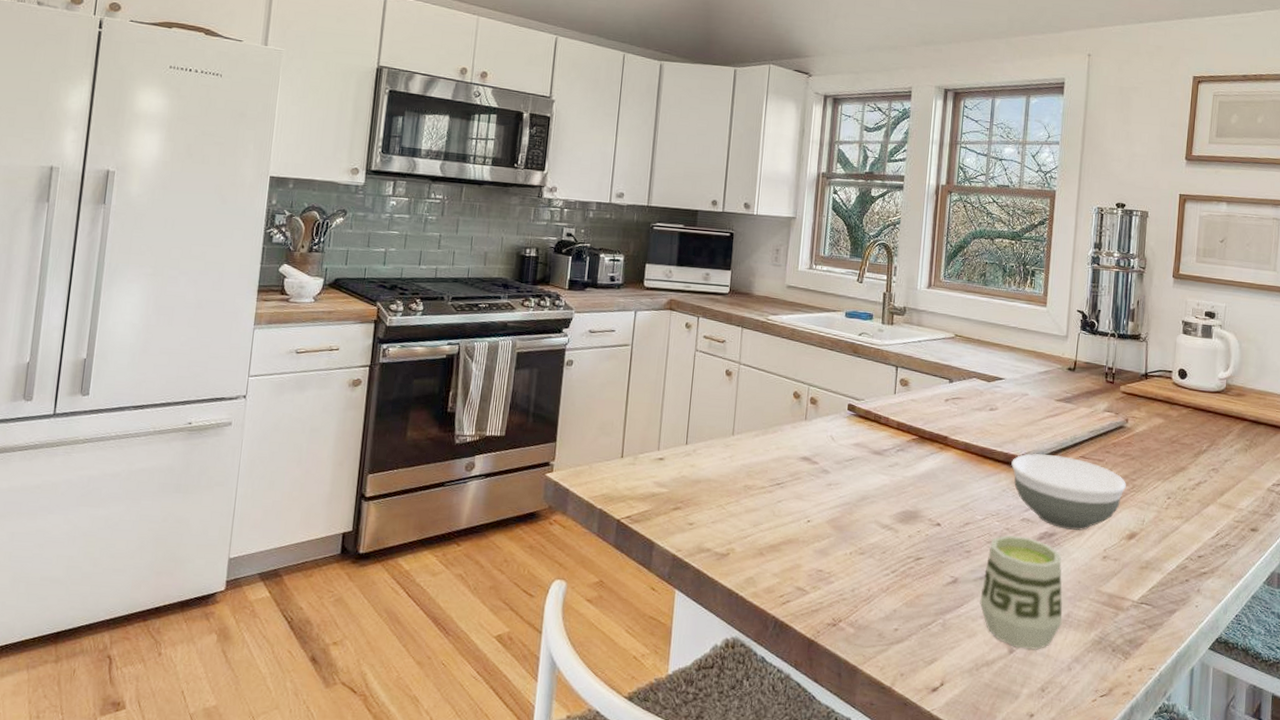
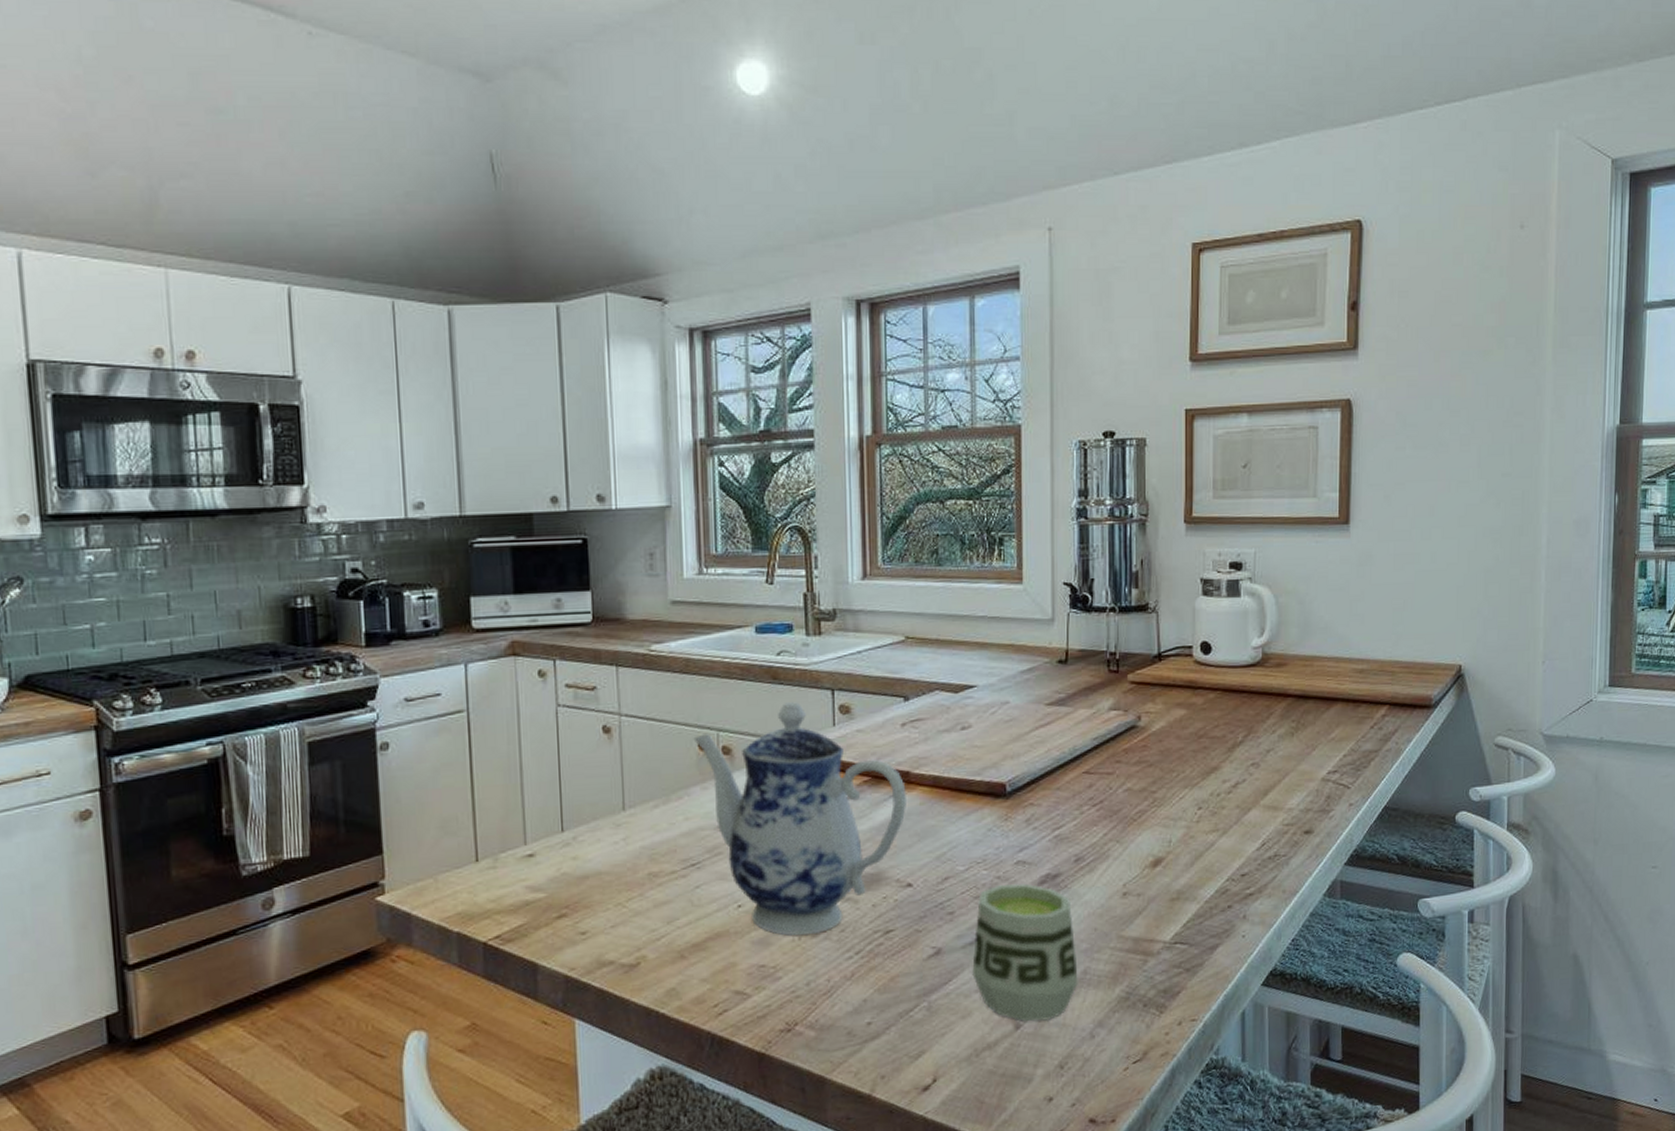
teapot: none [790,371,944,552] -> present [693,702,906,936]
bowl: present [1011,453,1126,530] -> none [996,775,1145,867]

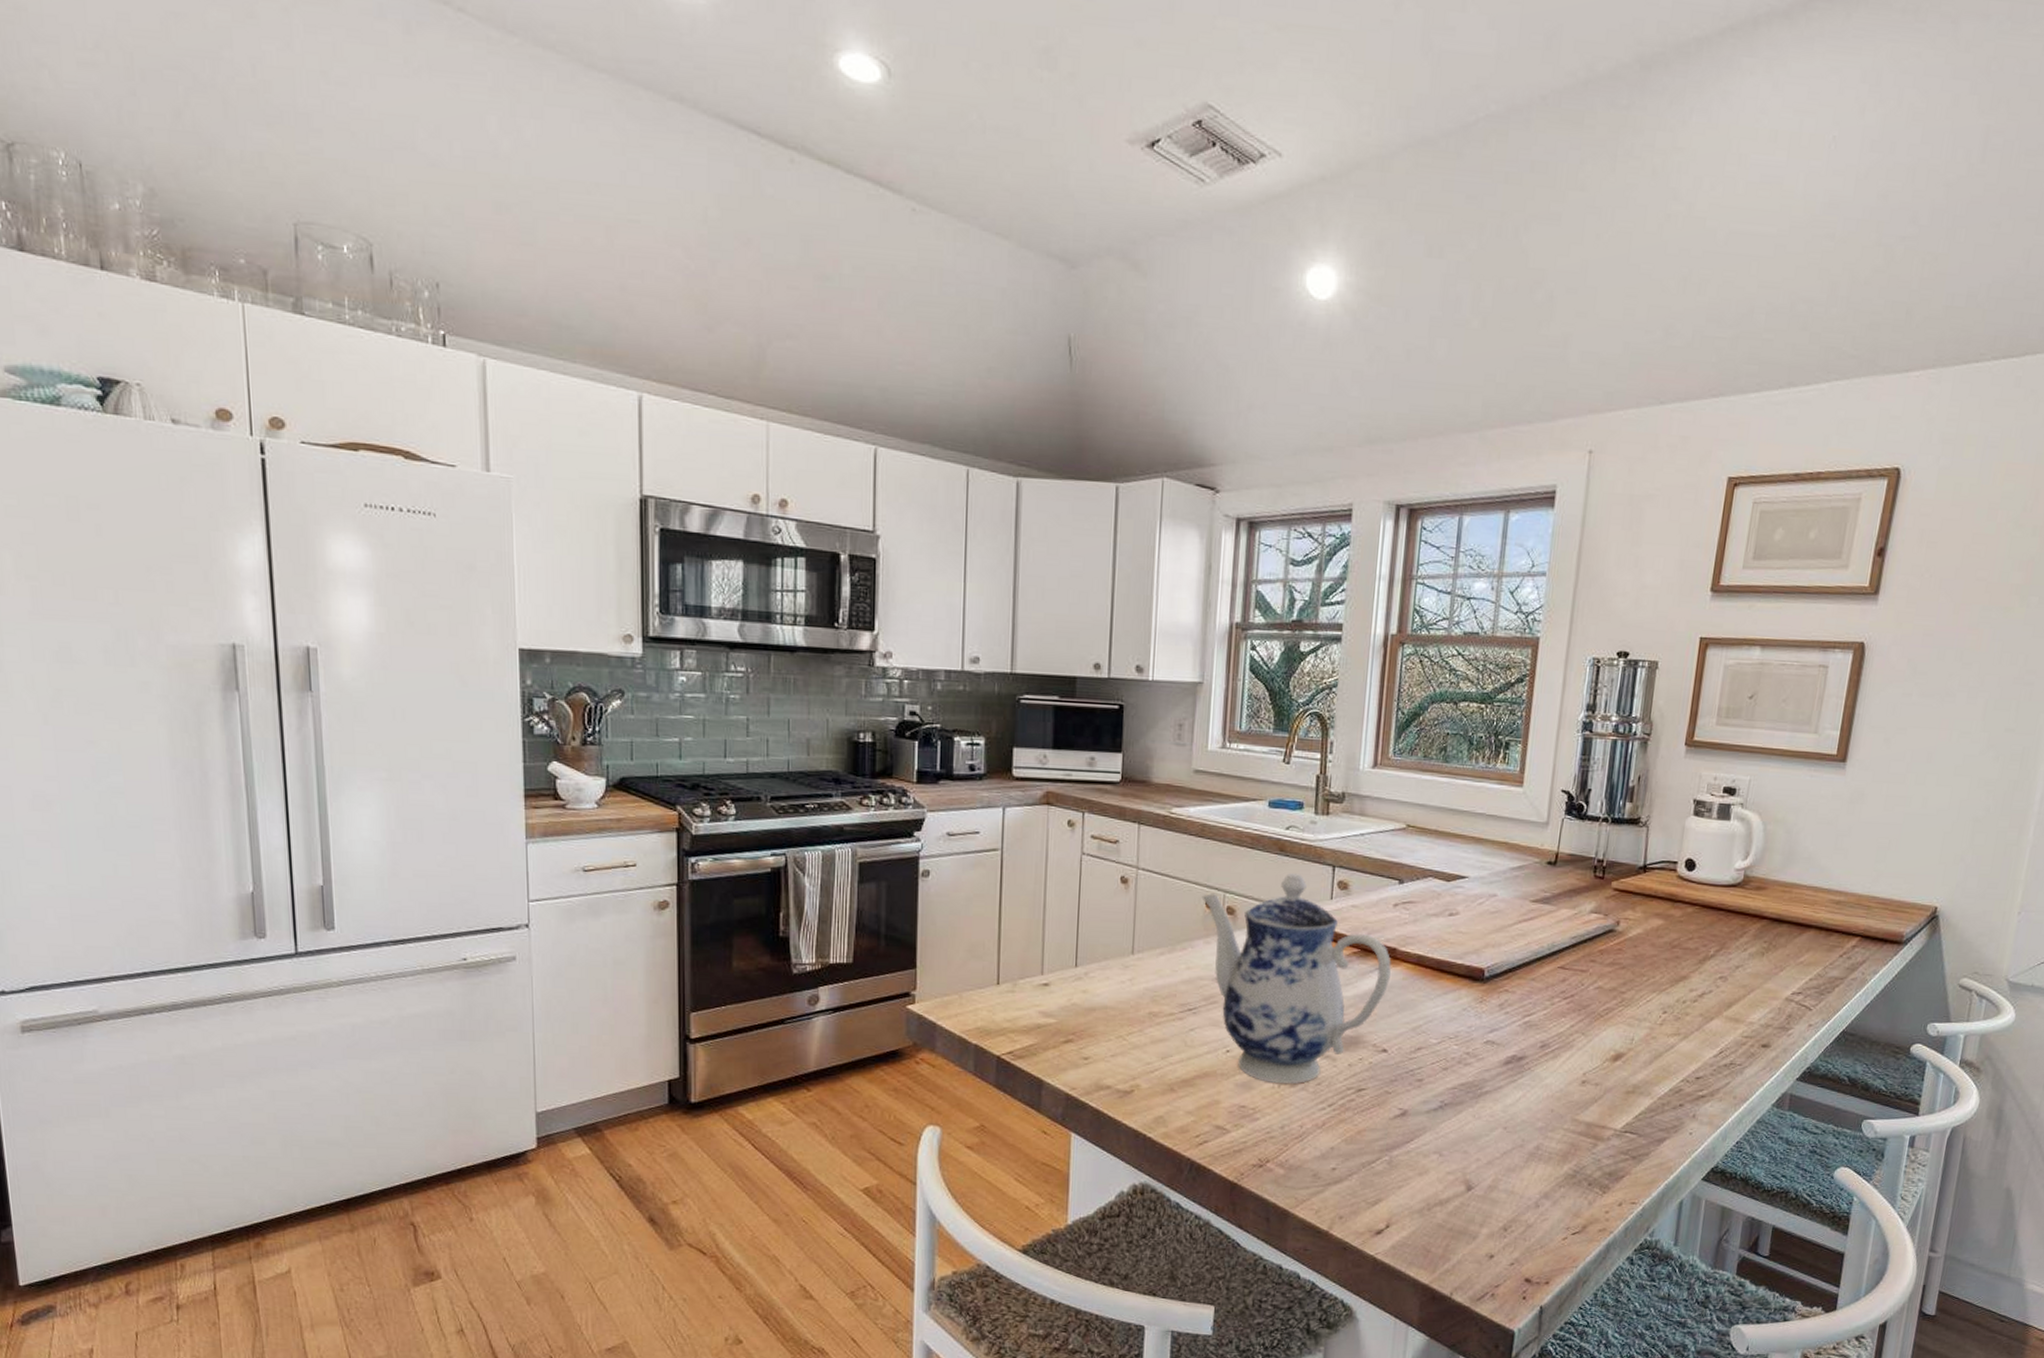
cup: present [972,883,1078,1022] -> none [1433,1060,1533,1186]

